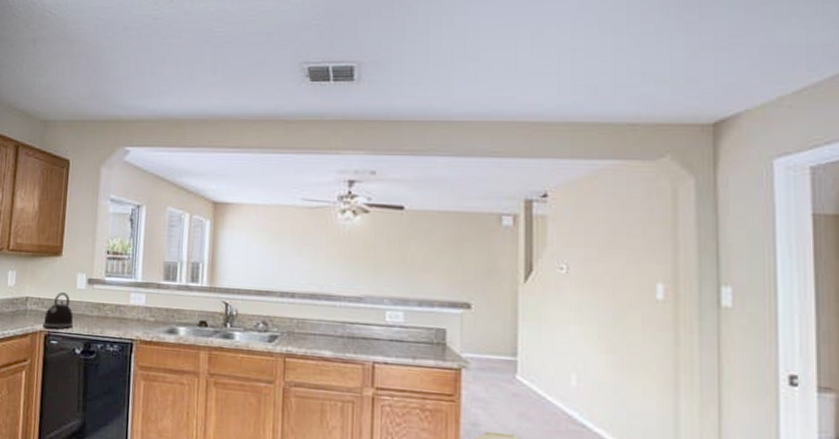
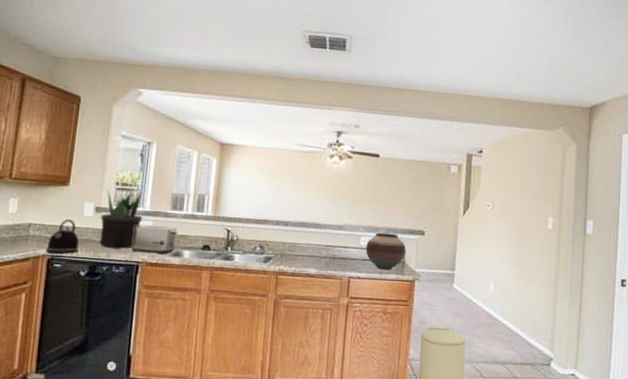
planter: none [93,258,135,325] -> present [99,189,143,249]
toaster: none [124,297,172,331] -> present [131,224,178,254]
vase: none [393,305,447,355] -> present [365,232,406,271]

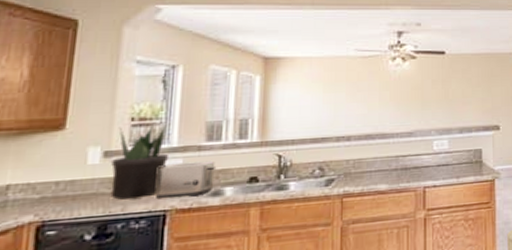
kettle: present [46,218,79,254] -> none [33,170,82,218]
vase: present [365,232,406,271] -> none [440,133,483,174]

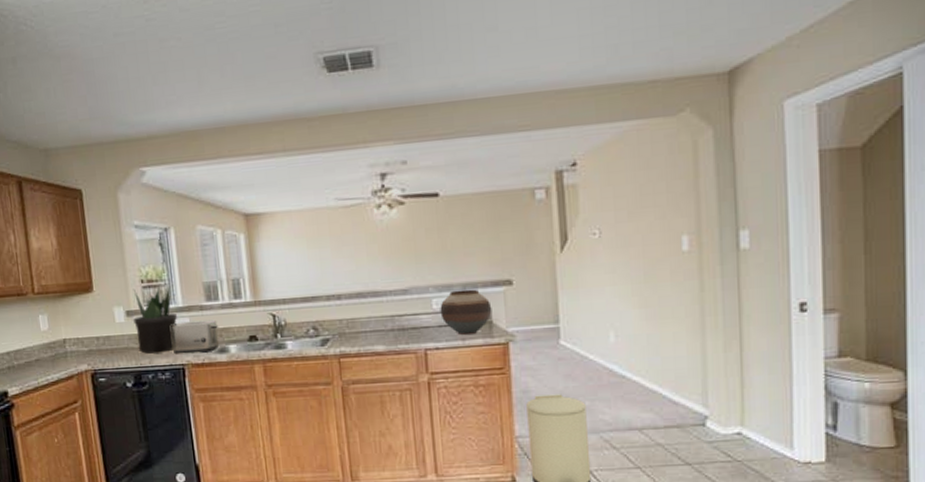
vase: none [440,133,483,174] -> present [440,289,492,336]

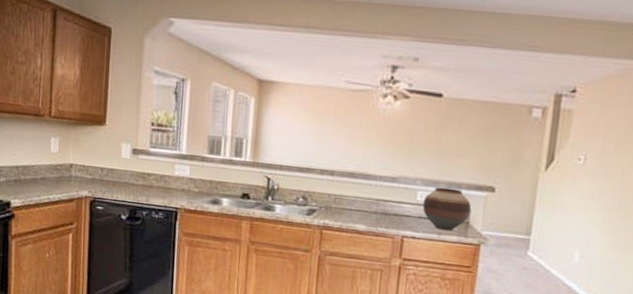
planter: present [133,286,178,354] -> none [138,129,180,194]
toaster: present [171,319,219,355] -> none [169,168,216,201]

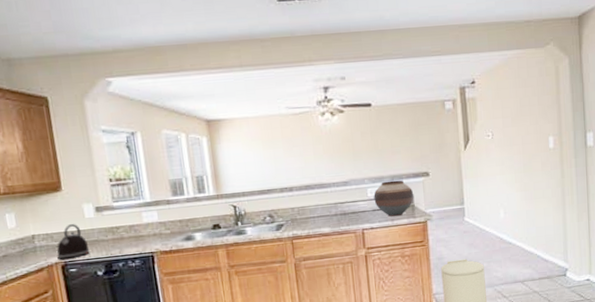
kettle: none [88,160,119,197] -> present [57,223,90,260]

